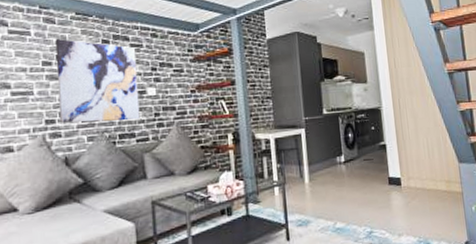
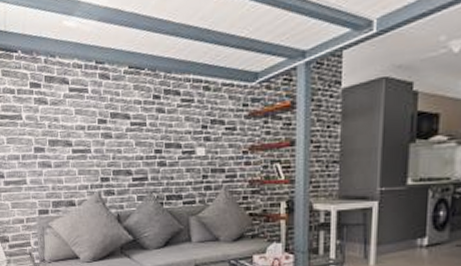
wall art: present [55,38,140,123] -> none [109,94,188,182]

